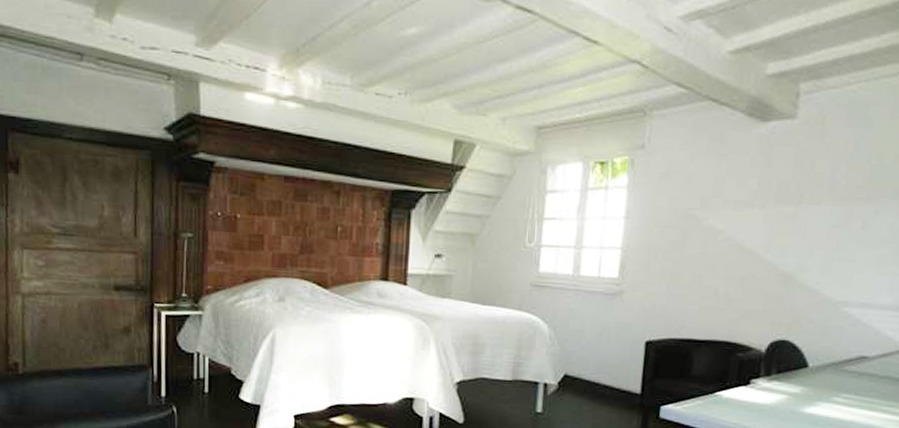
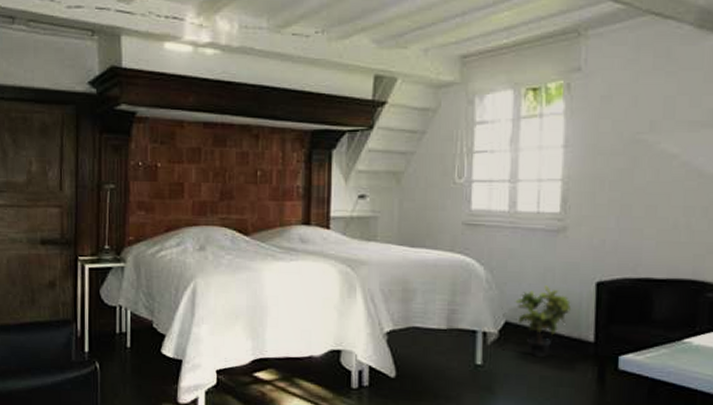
potted plant: none [574,343,623,407] -> present [515,285,571,358]

